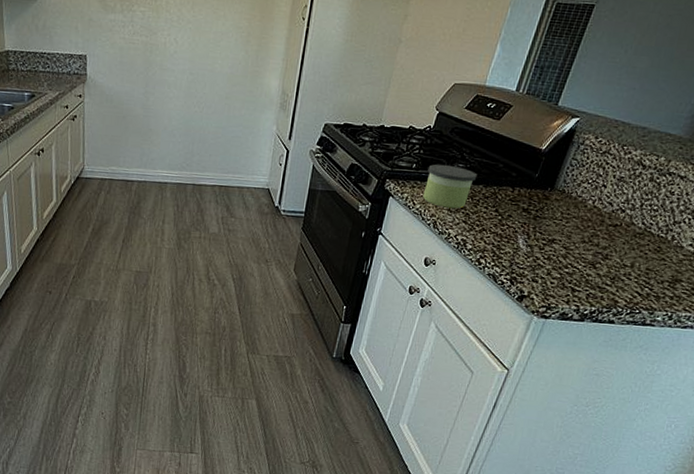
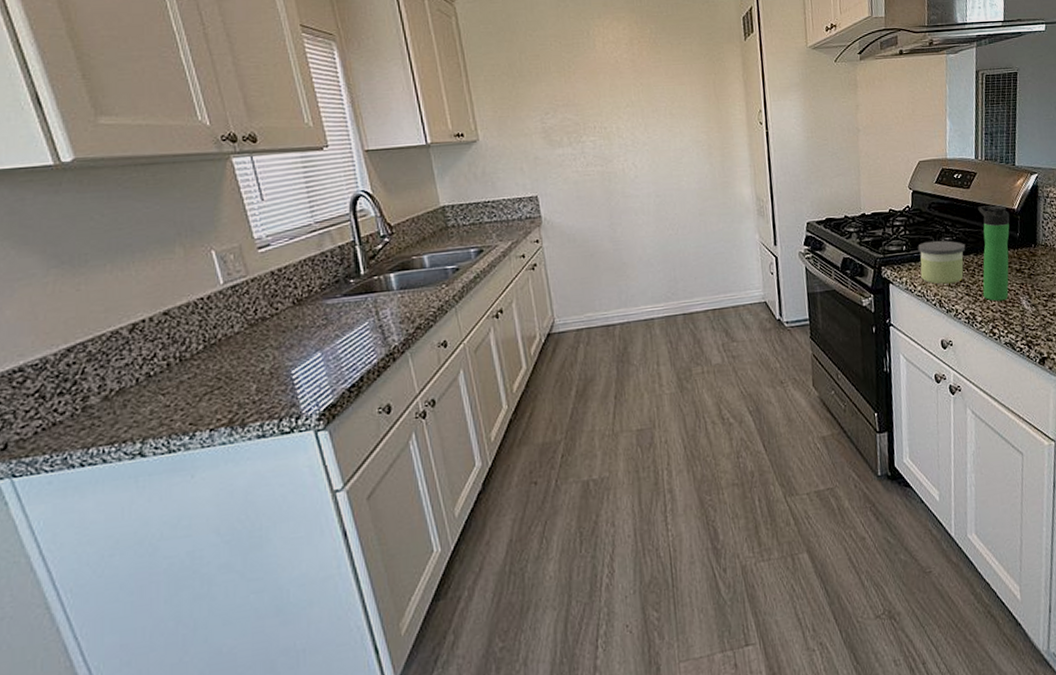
bottle: none [480,140,535,235] -> present [978,205,1010,302]

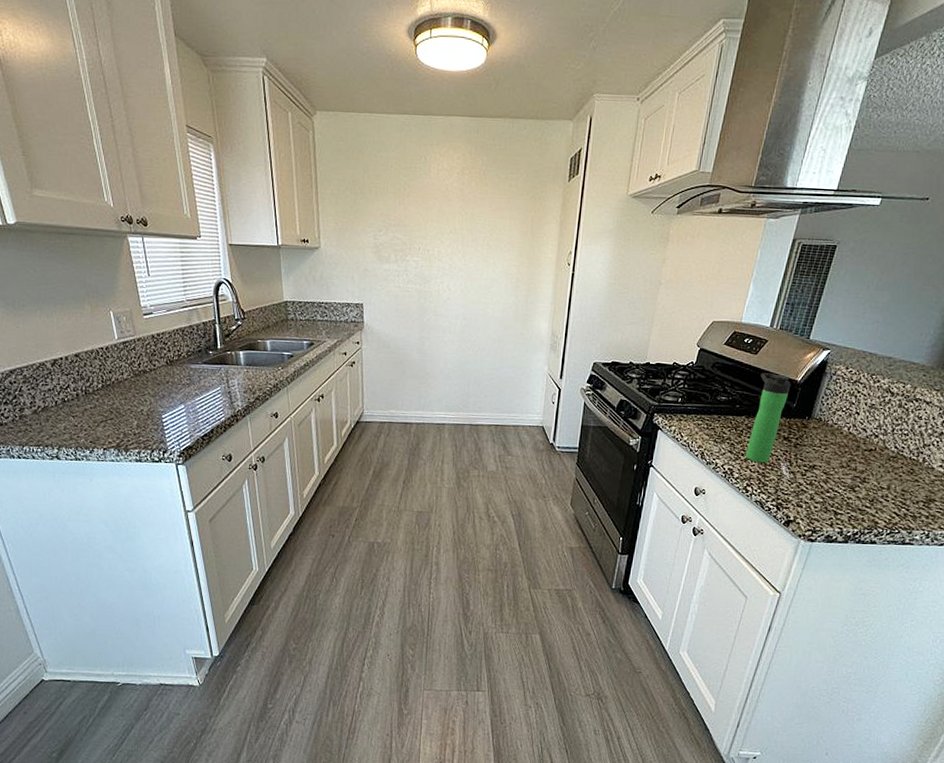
candle: present [918,240,966,285] -> none [689,397,740,439]

